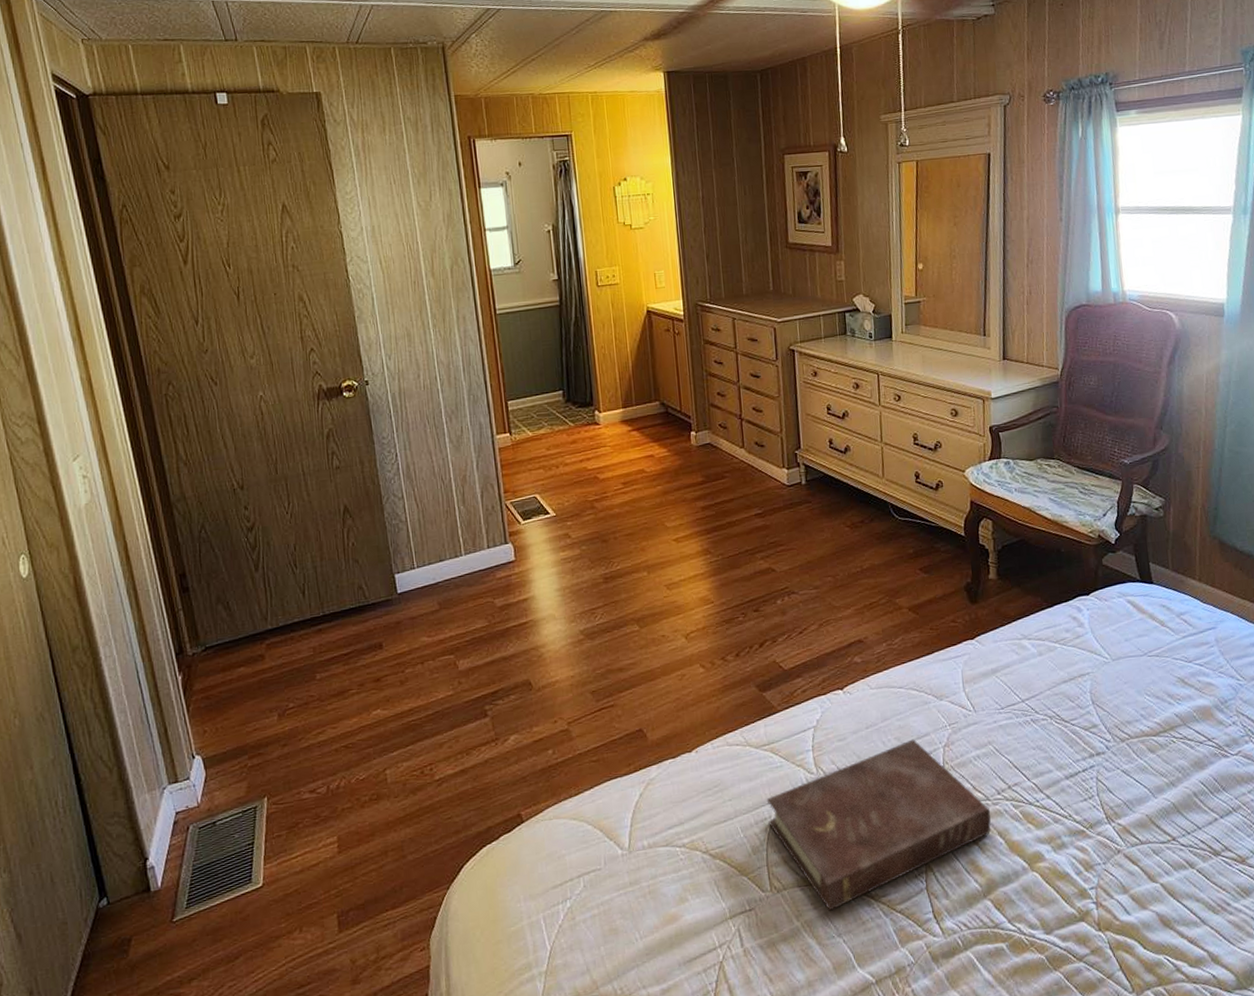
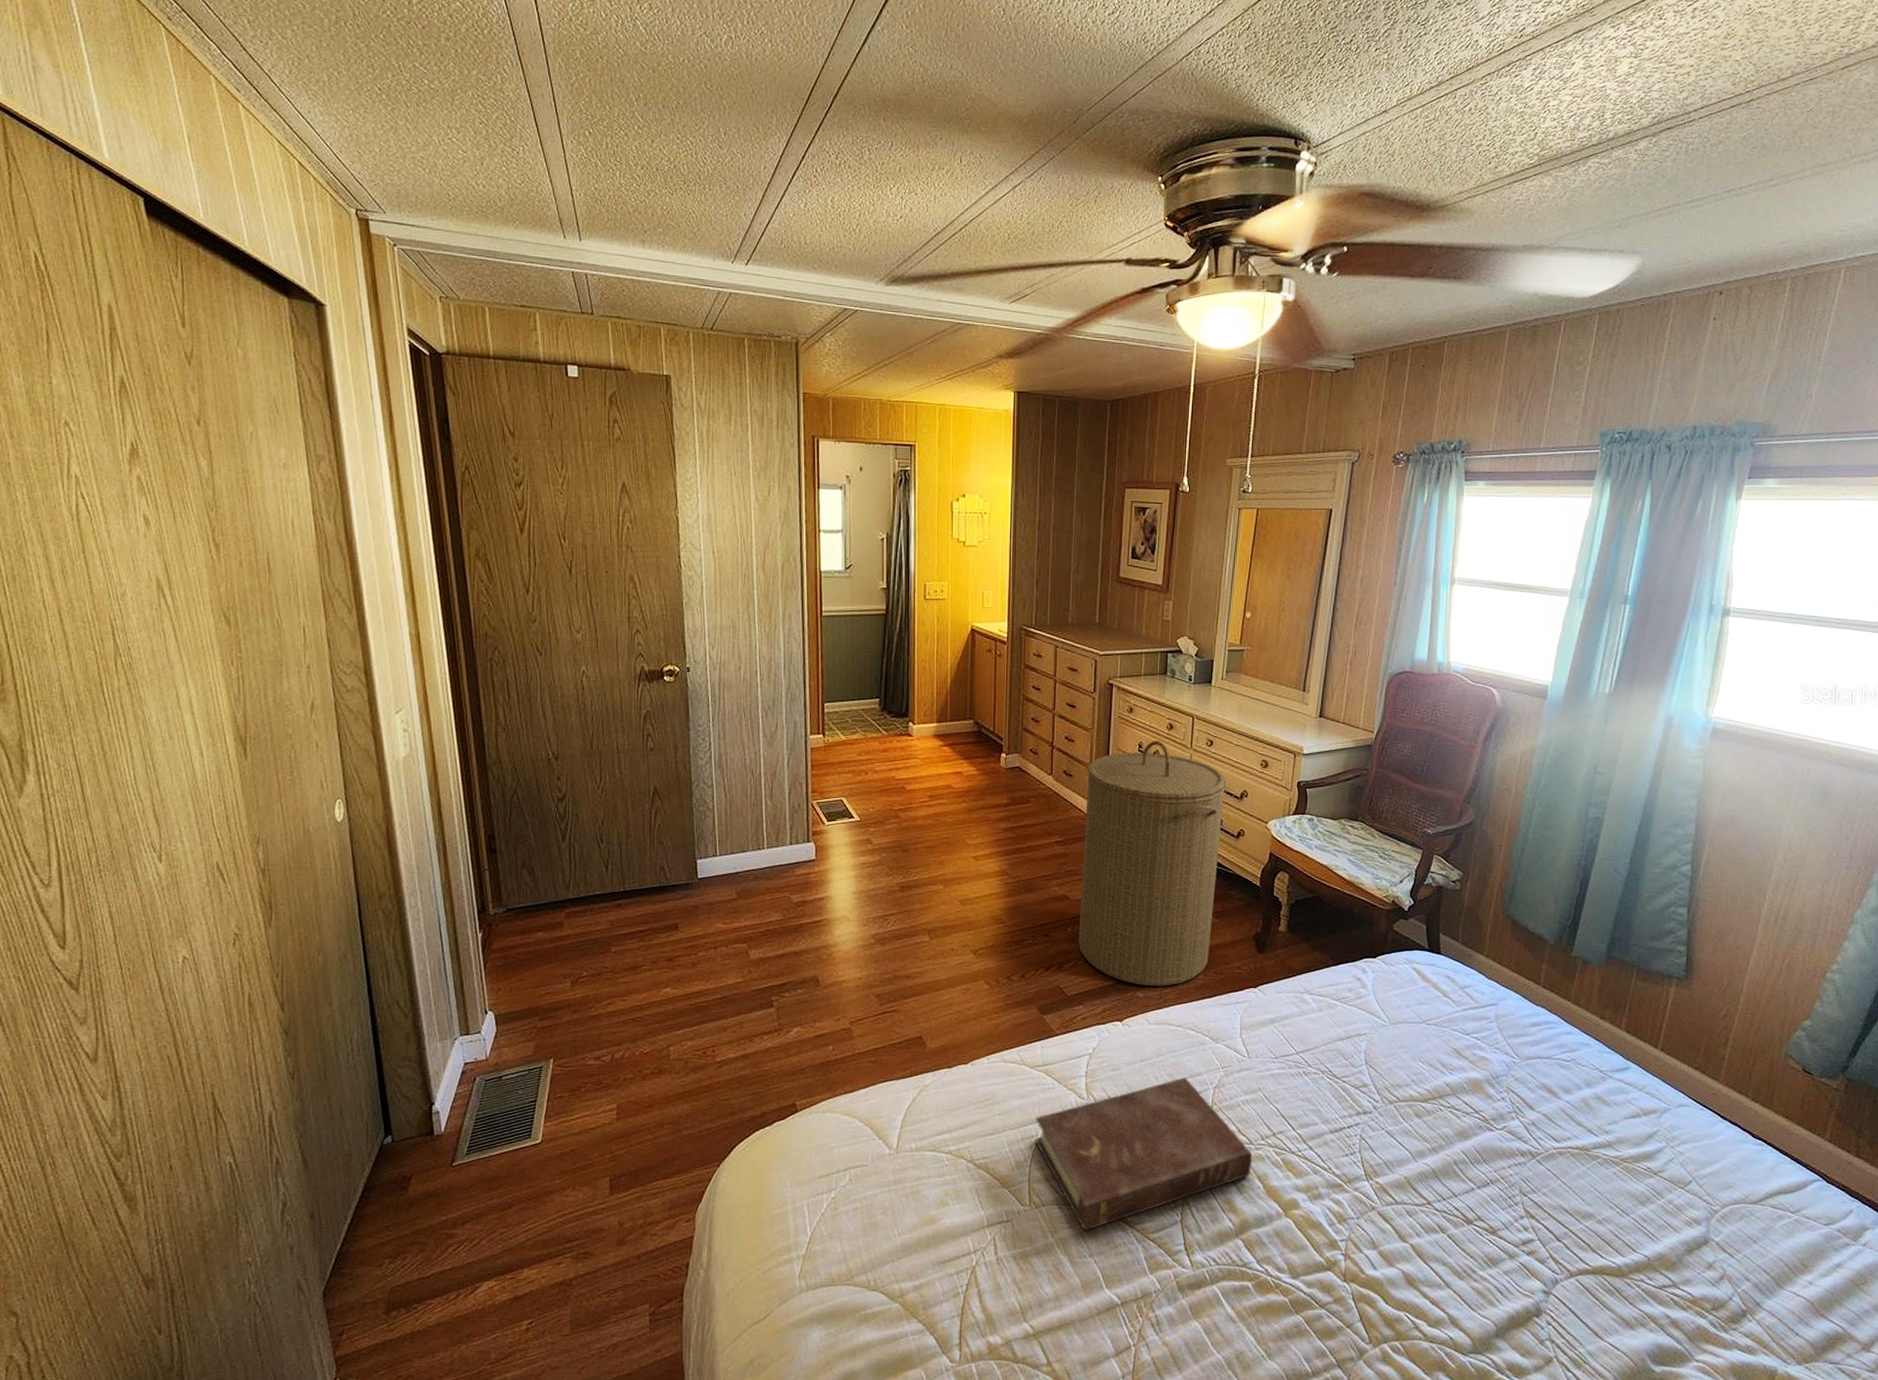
laundry hamper: none [778,400,923,651] -> present [1078,740,1226,987]

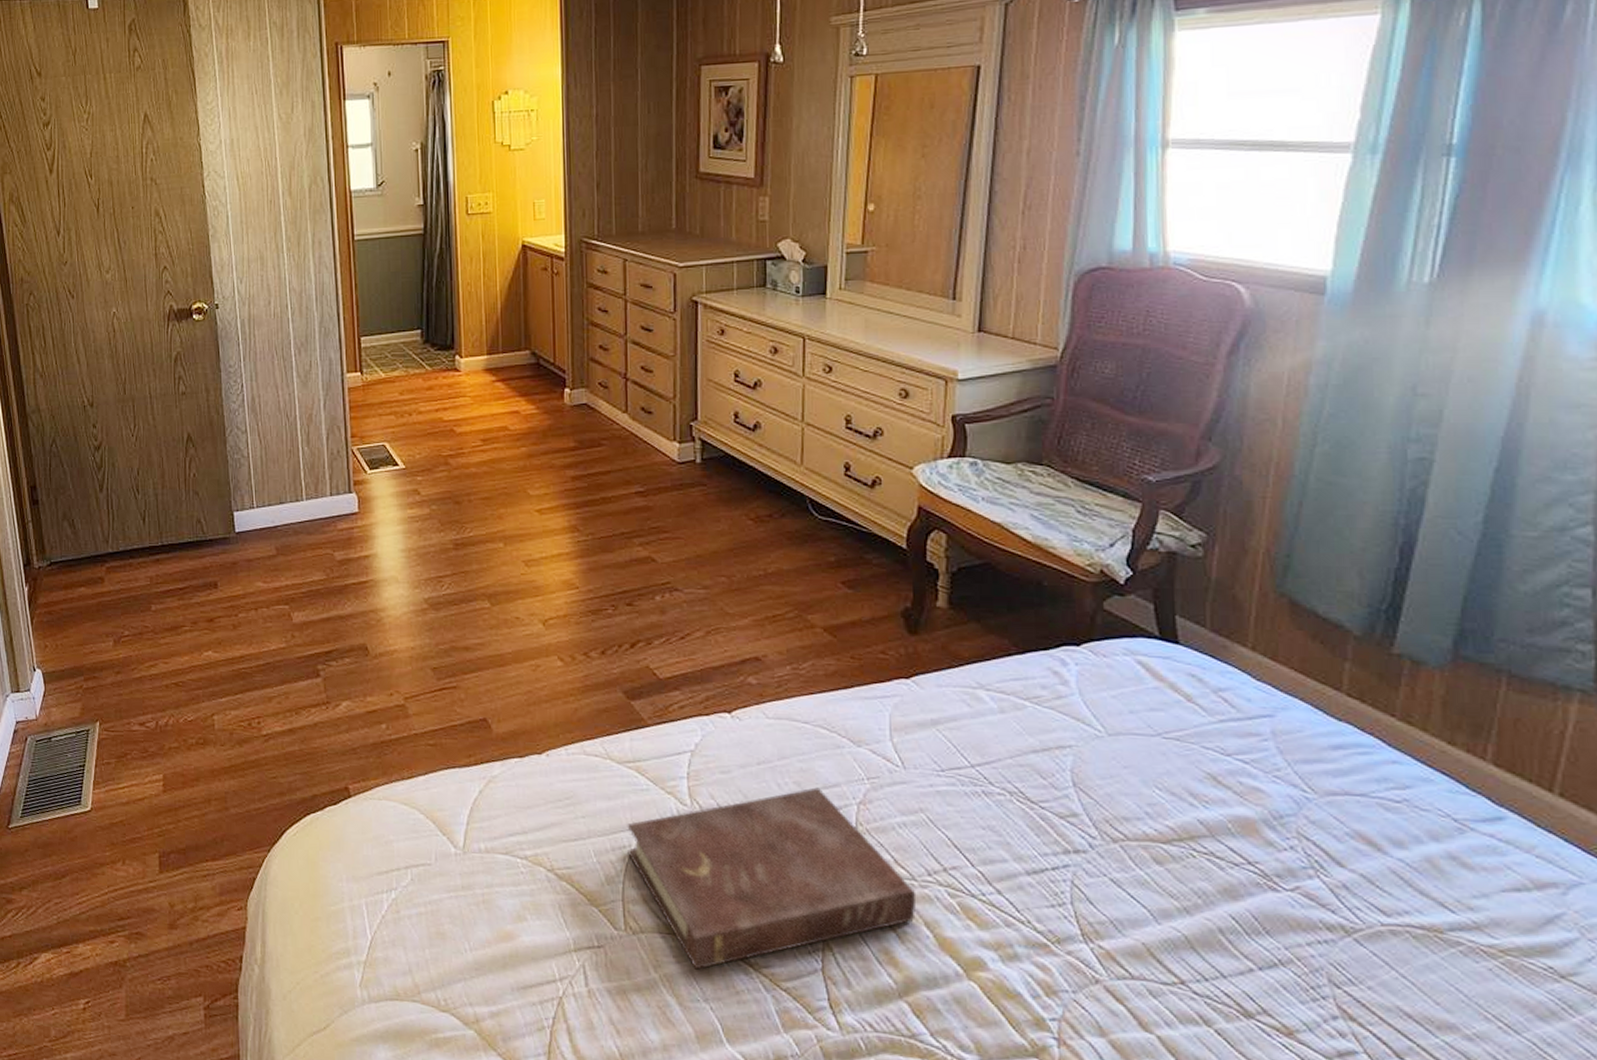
laundry hamper: present [1078,740,1226,987] -> none [669,367,852,672]

